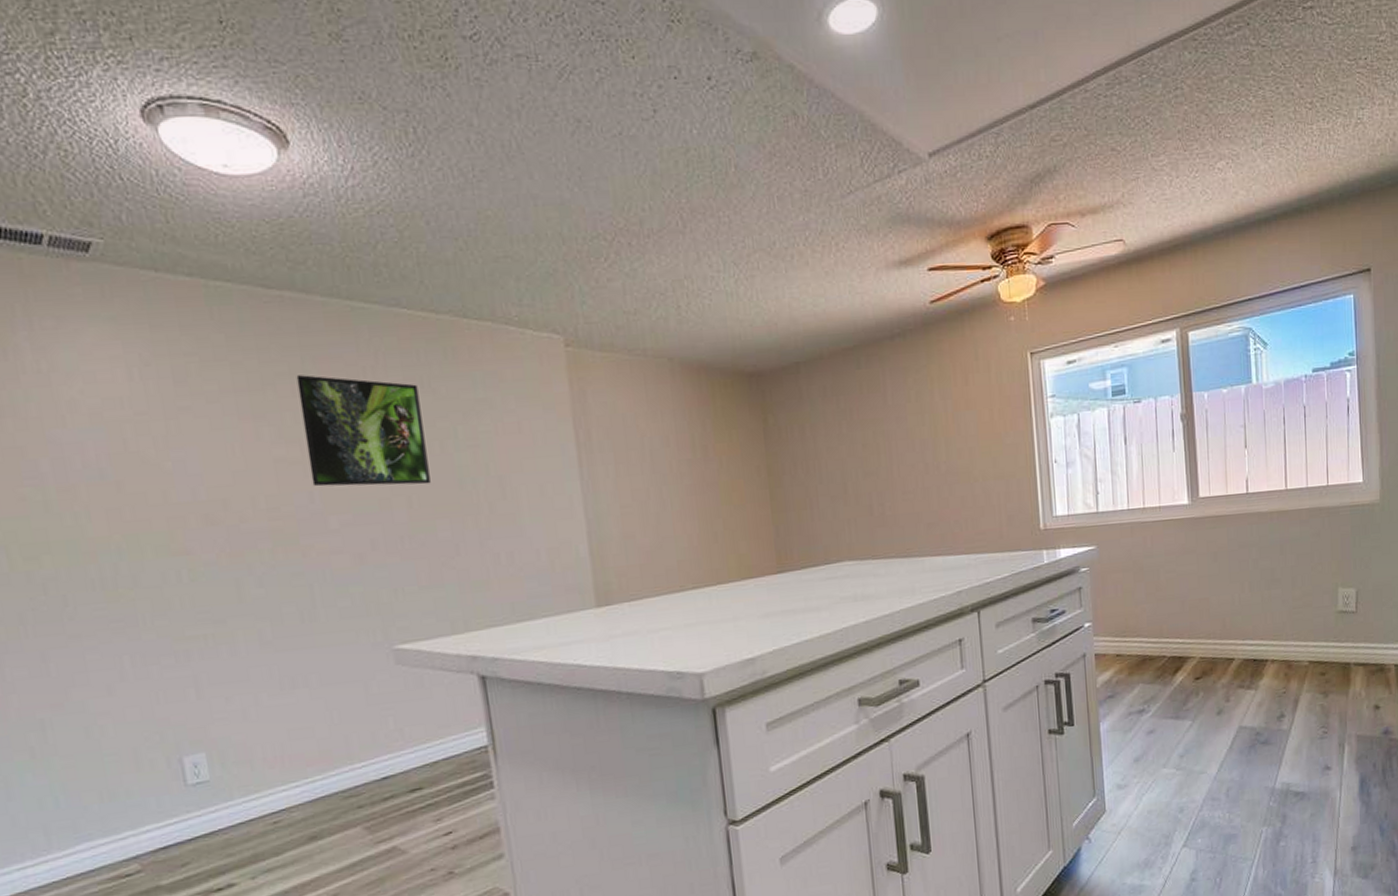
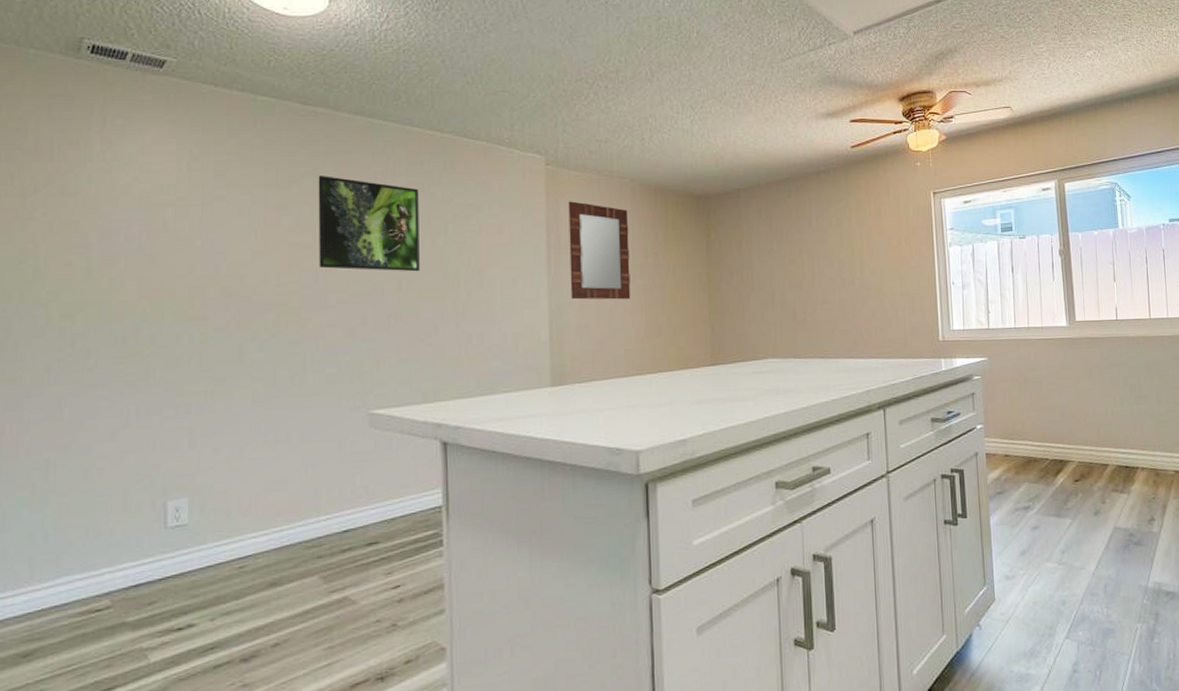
home mirror: none [596,389,680,507] -> present [568,201,631,300]

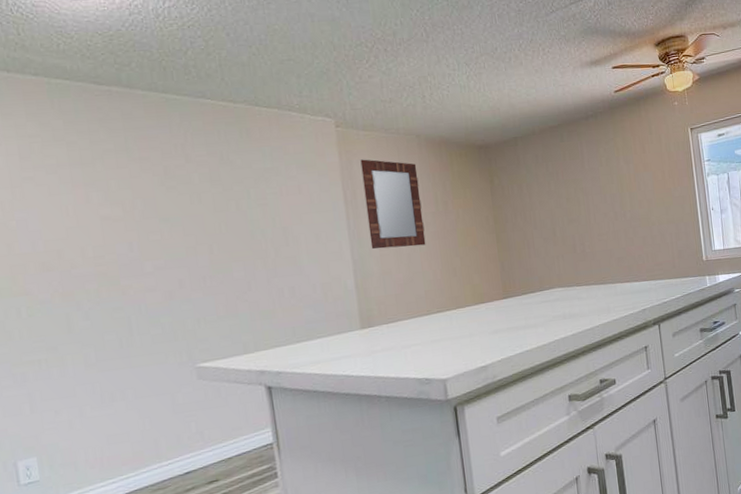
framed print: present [318,176,420,272] -> none [120,151,228,239]

